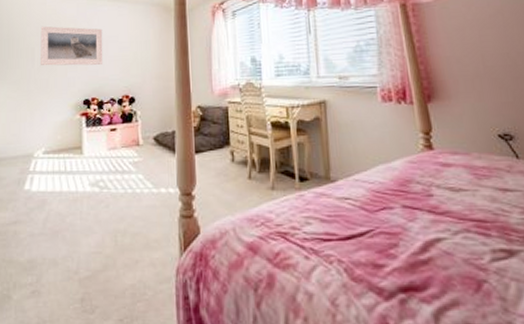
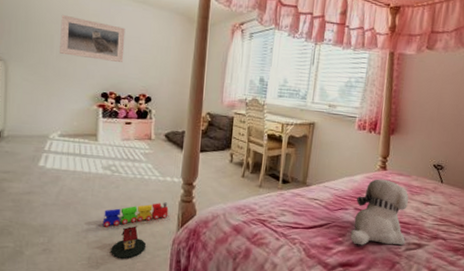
toy train: none [94,220,167,258] -> present [102,202,169,227]
toy house: none [106,253,145,299] -> present [111,226,146,259]
plush toy: none [402,162,488,258] -> present [350,179,409,246]

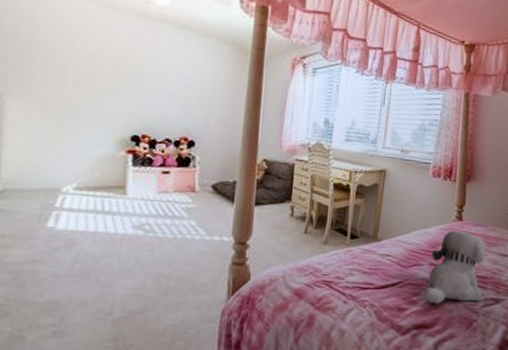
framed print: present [60,14,126,62] -> none [76,38,162,99]
toy train: present [102,202,169,227] -> none [132,266,217,300]
toy house: present [111,226,146,259] -> none [143,296,188,338]

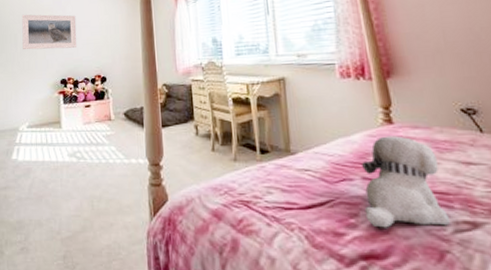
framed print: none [76,38,162,99] -> present [22,14,77,50]

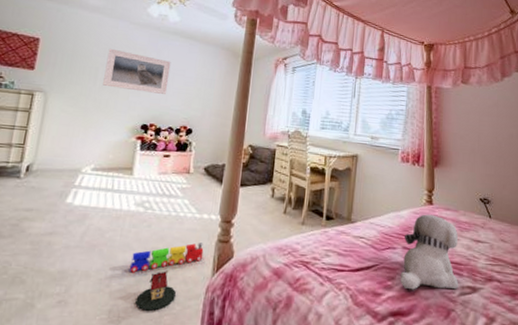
toy train: none [73,187,139,220] -> present [129,242,204,273]
toy house: none [85,217,119,257] -> present [135,271,176,312]

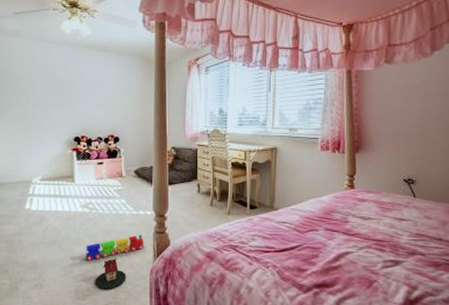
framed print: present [103,48,171,94] -> none [33,69,91,107]
plush toy: present [400,214,459,290] -> none [323,198,381,265]

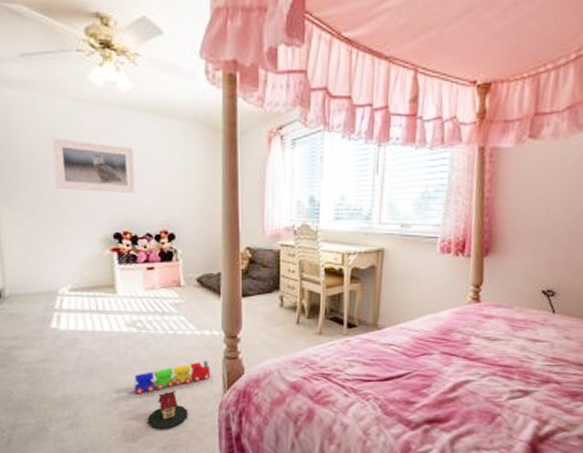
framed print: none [33,69,91,107] -> present [52,138,136,192]

